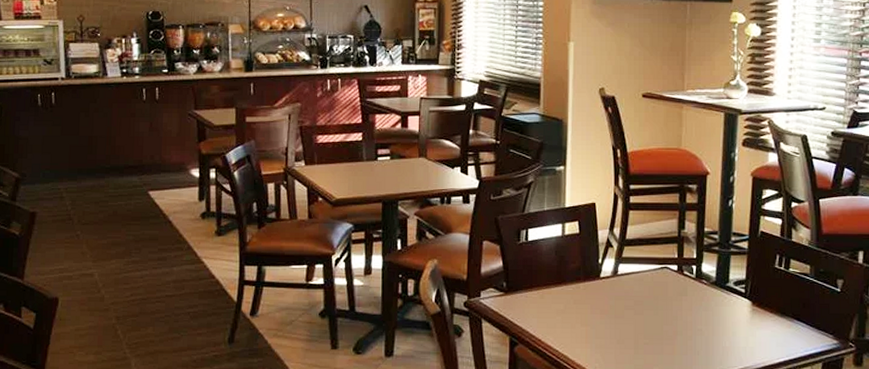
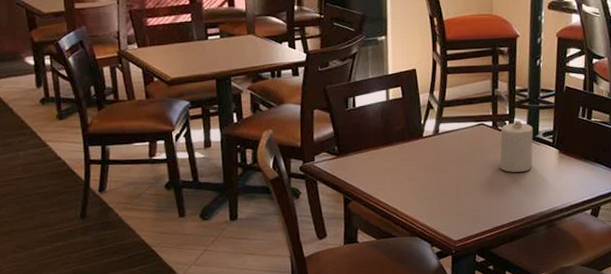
candle: none [684,266,723,324] -> present [499,121,533,172]

